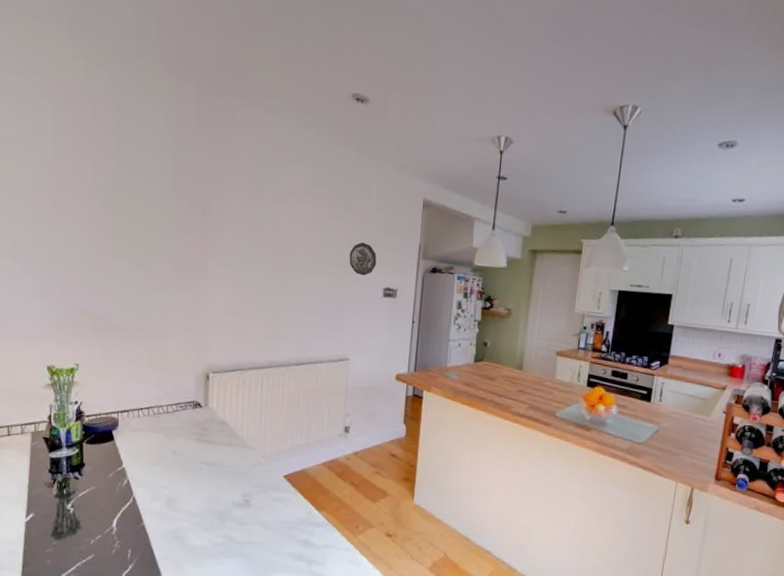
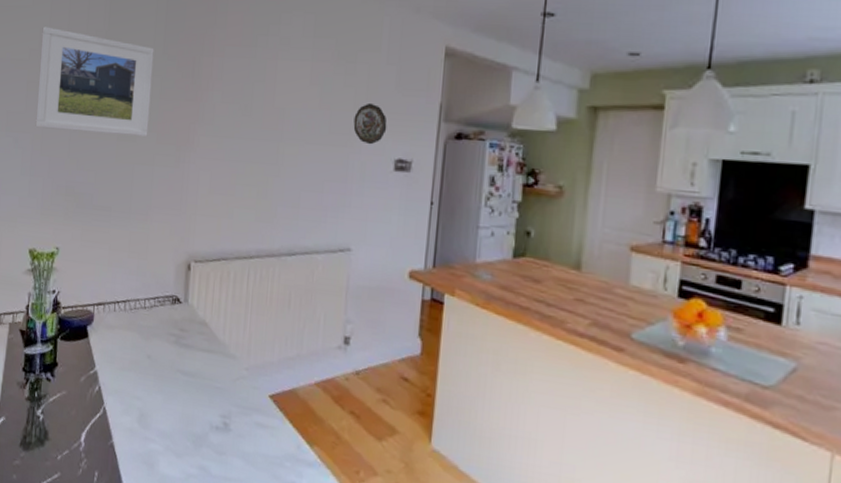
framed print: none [45,160,164,267] -> present [35,26,154,138]

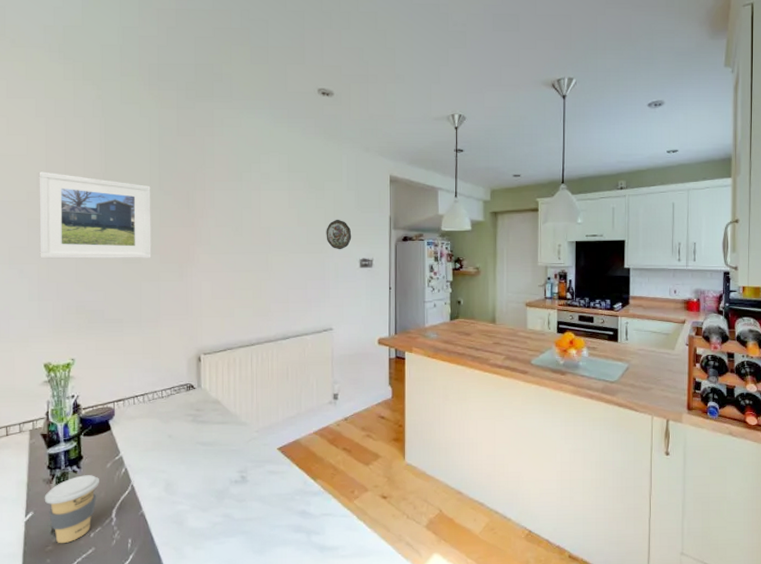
coffee cup: none [16,385,72,461] -> present [44,475,99,544]

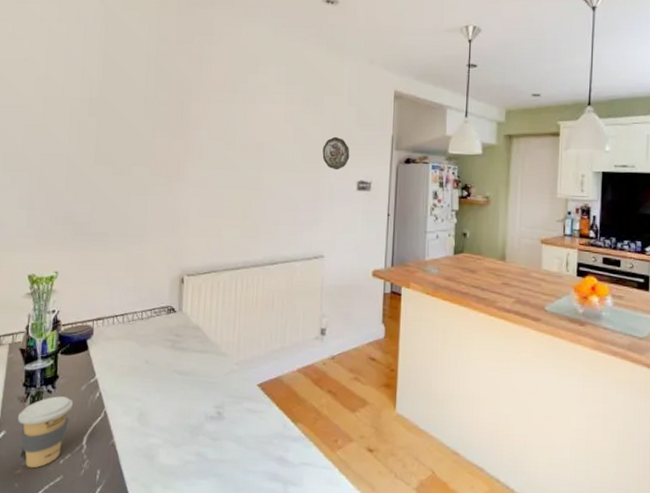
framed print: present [39,171,152,259] -> none [33,77,146,171]

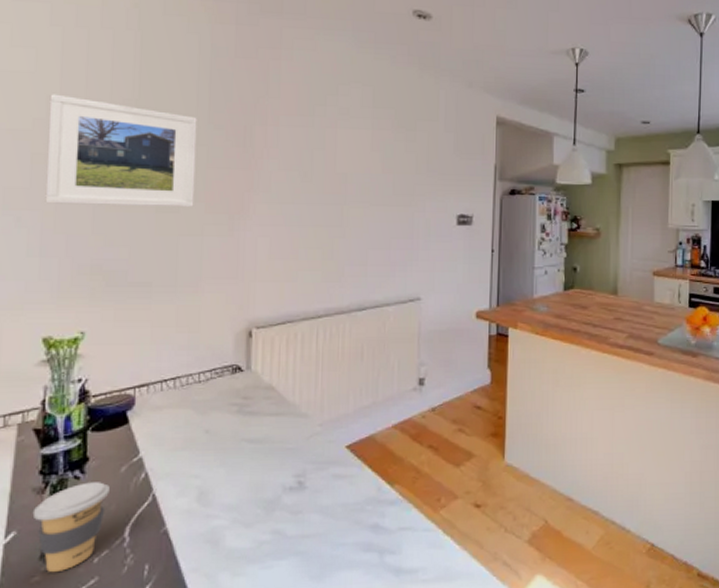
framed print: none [33,77,146,171] -> present [45,94,197,208]
decorative plate: present [322,136,350,170] -> none [416,166,448,203]

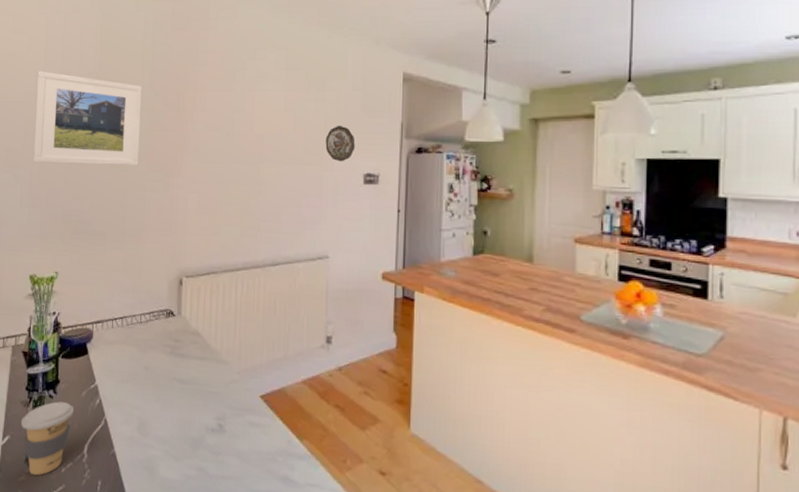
decorative plate: none [416,166,448,203] -> present [325,125,356,162]

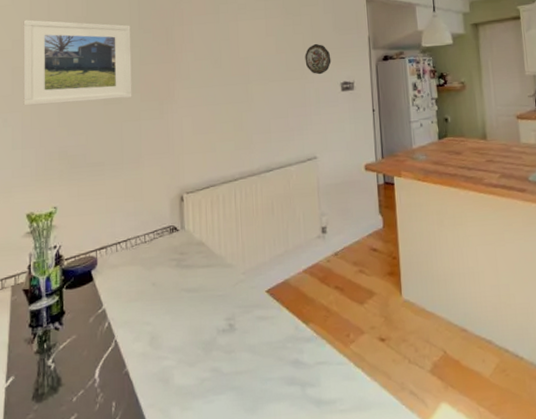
coffee cup: present [20,401,74,476] -> none [25,331,82,411]

